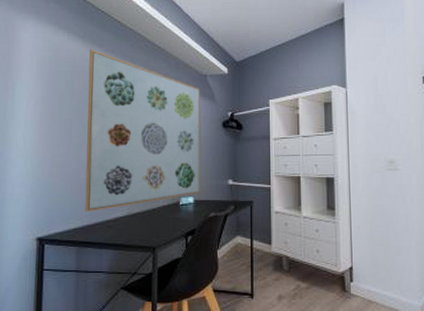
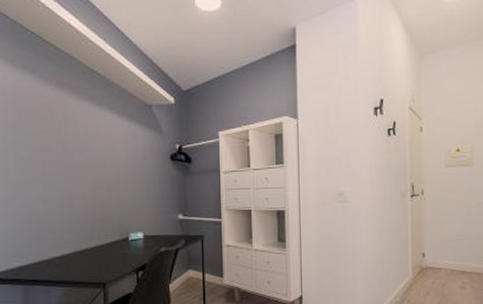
wall art: present [84,49,201,212] -> none [21,75,150,250]

